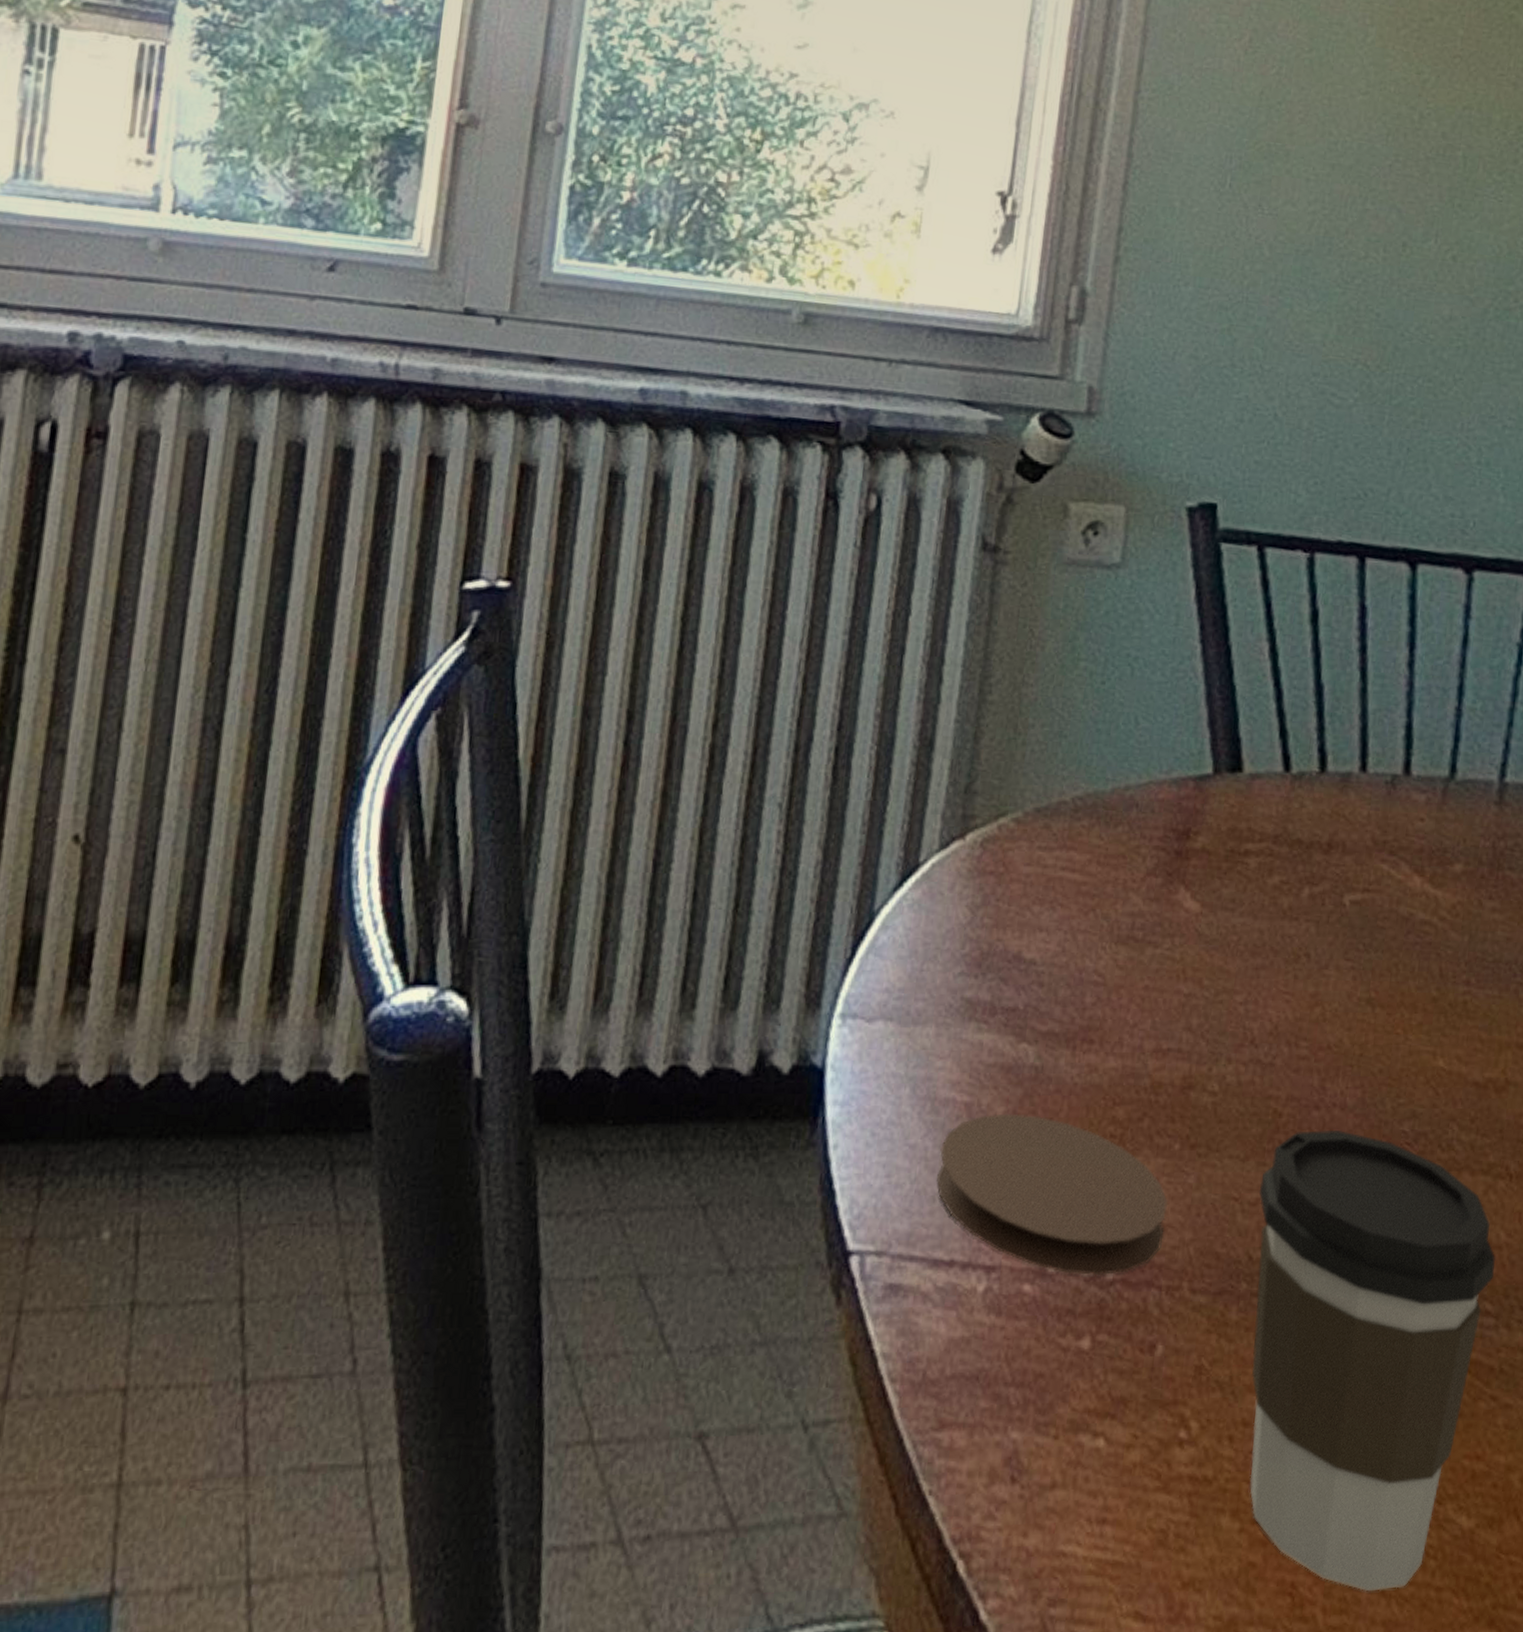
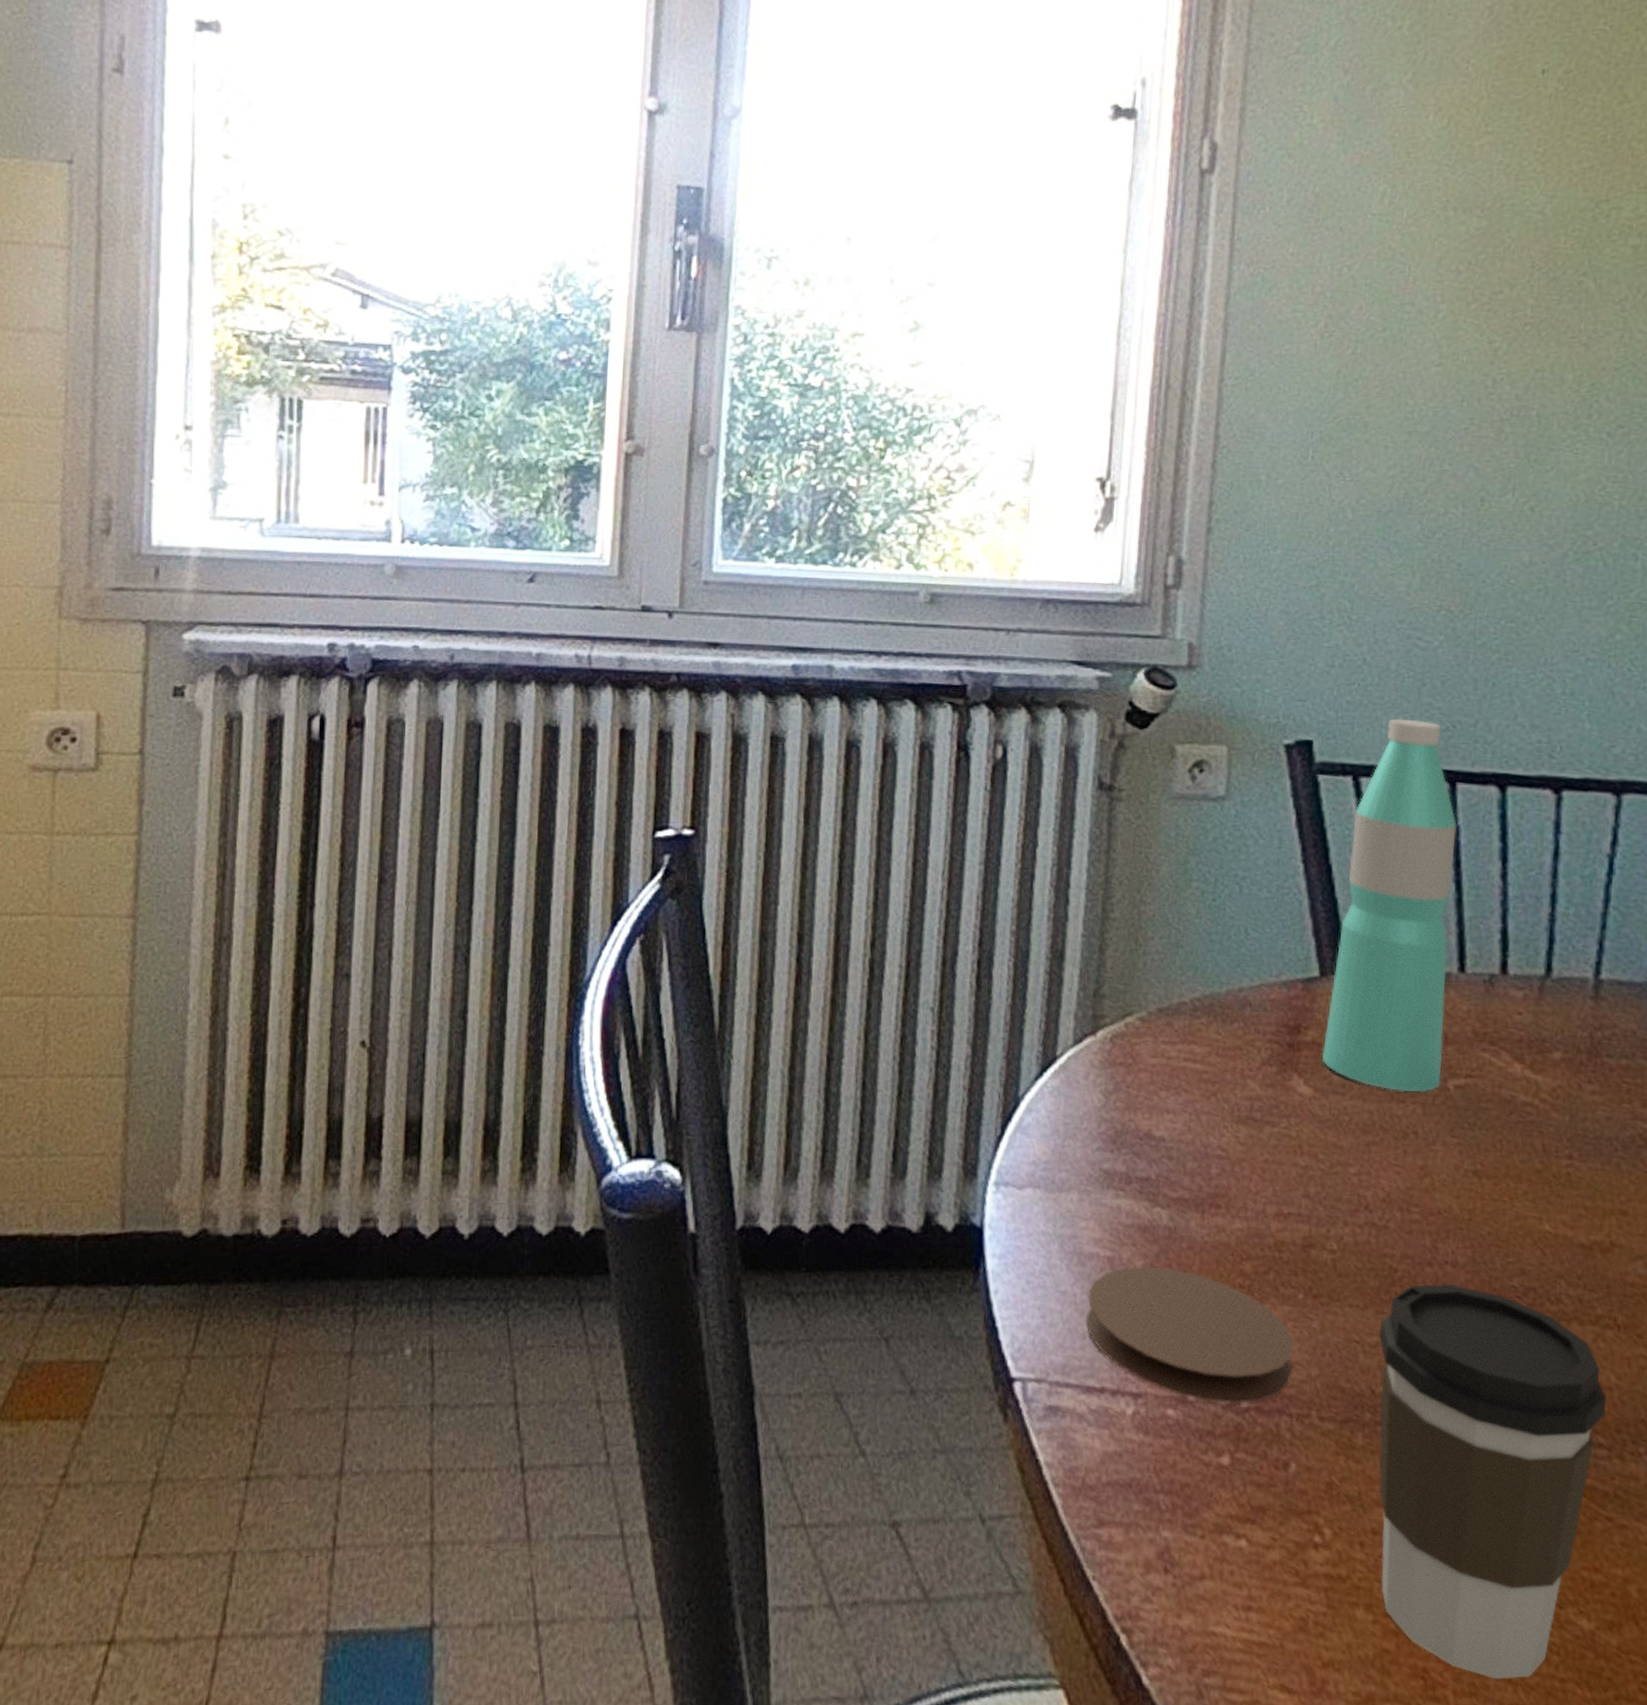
water bottle: none [1211,483,1365,909] -> present [1321,718,1457,1093]

